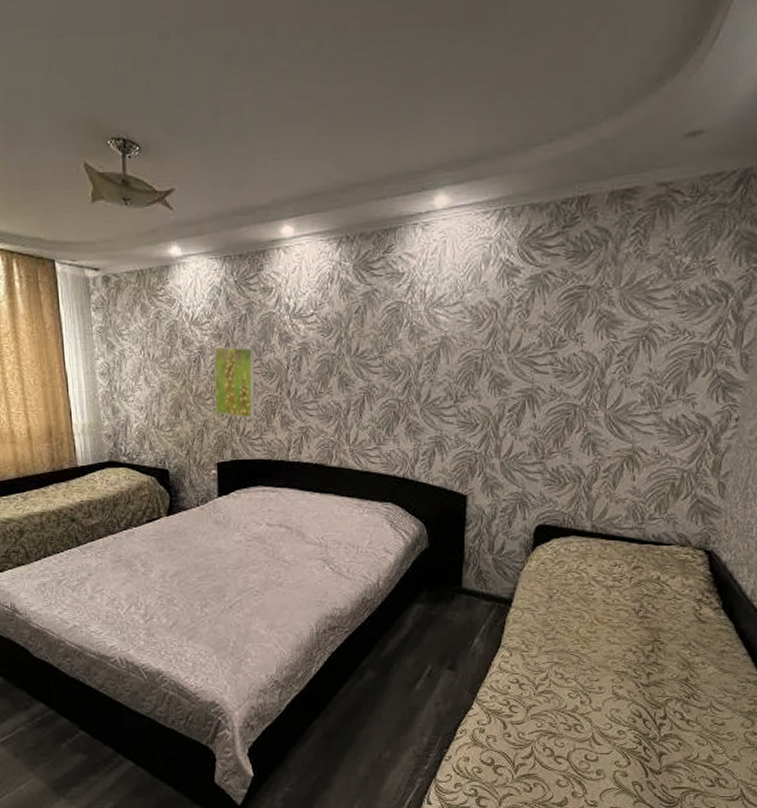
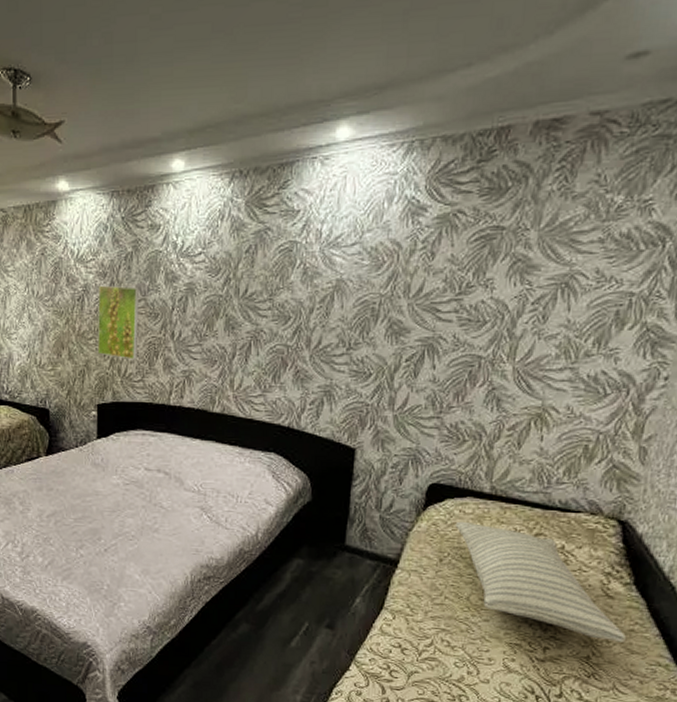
pillow: none [562,559,718,663] -> present [455,521,626,642]

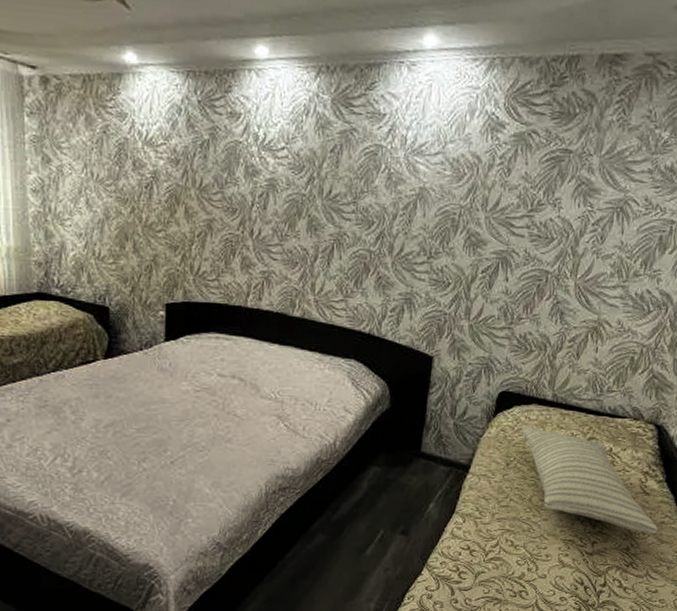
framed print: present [97,285,140,359] -> none [166,173,217,257]

